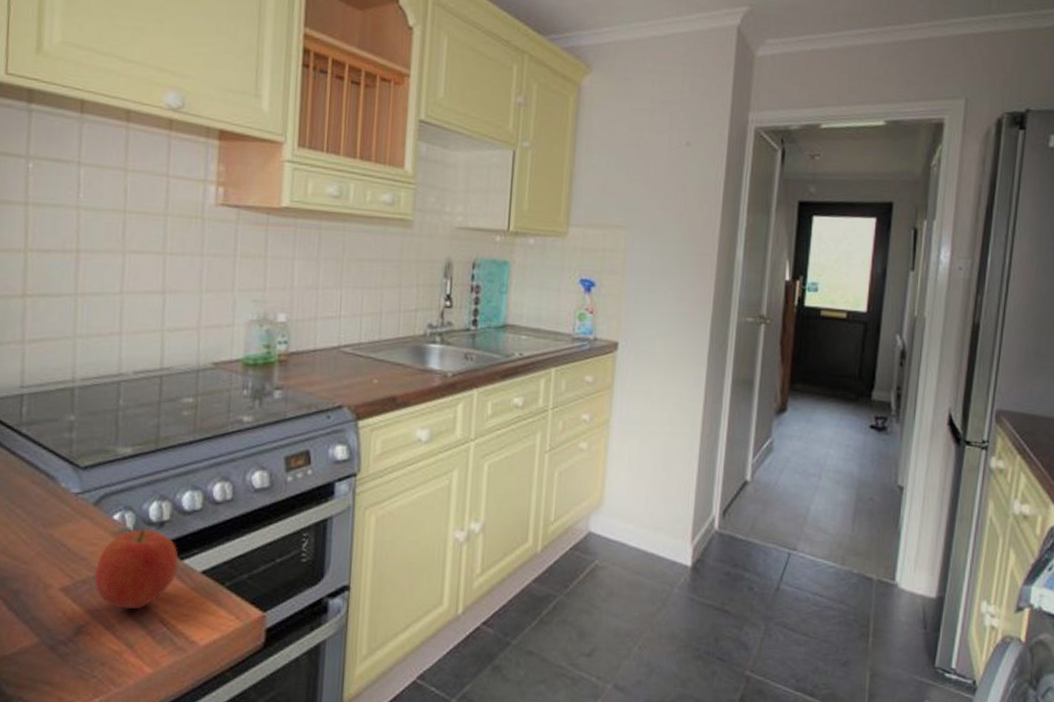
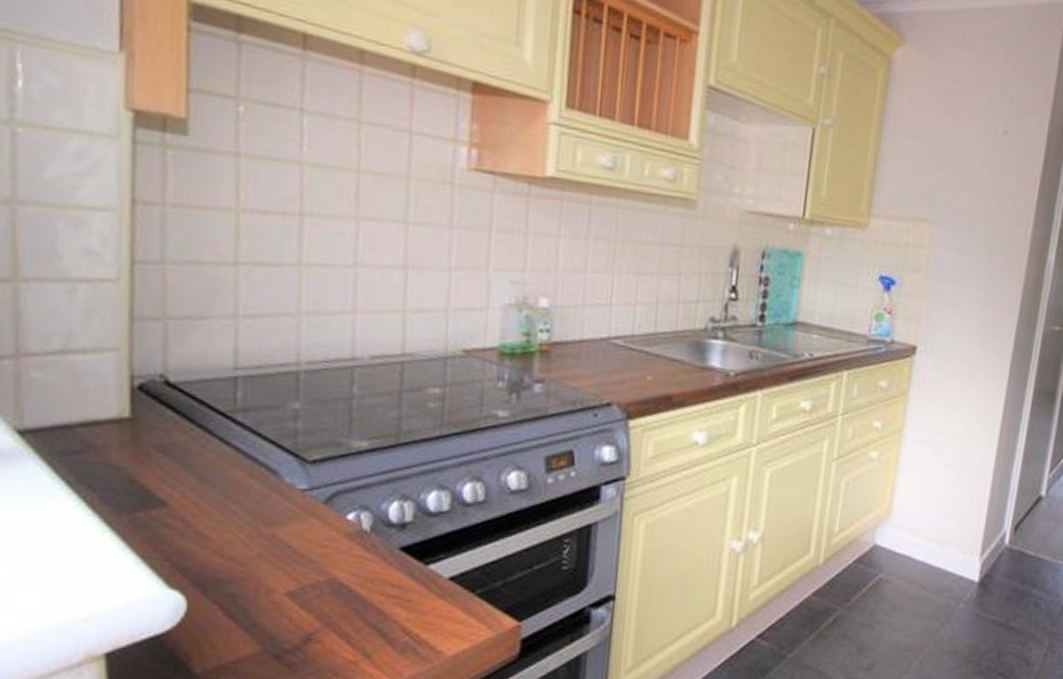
apple: present [94,530,179,609] -> none [325,531,423,617]

